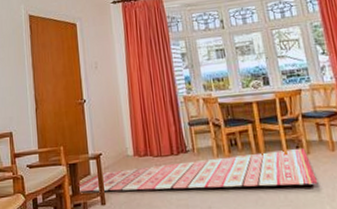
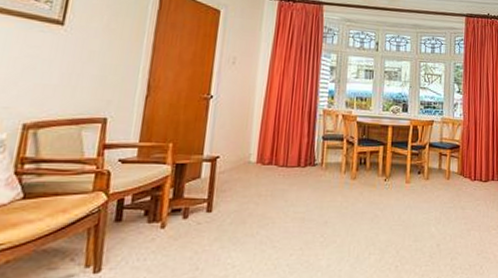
rug: present [78,149,317,192] -> none [182,174,429,208]

